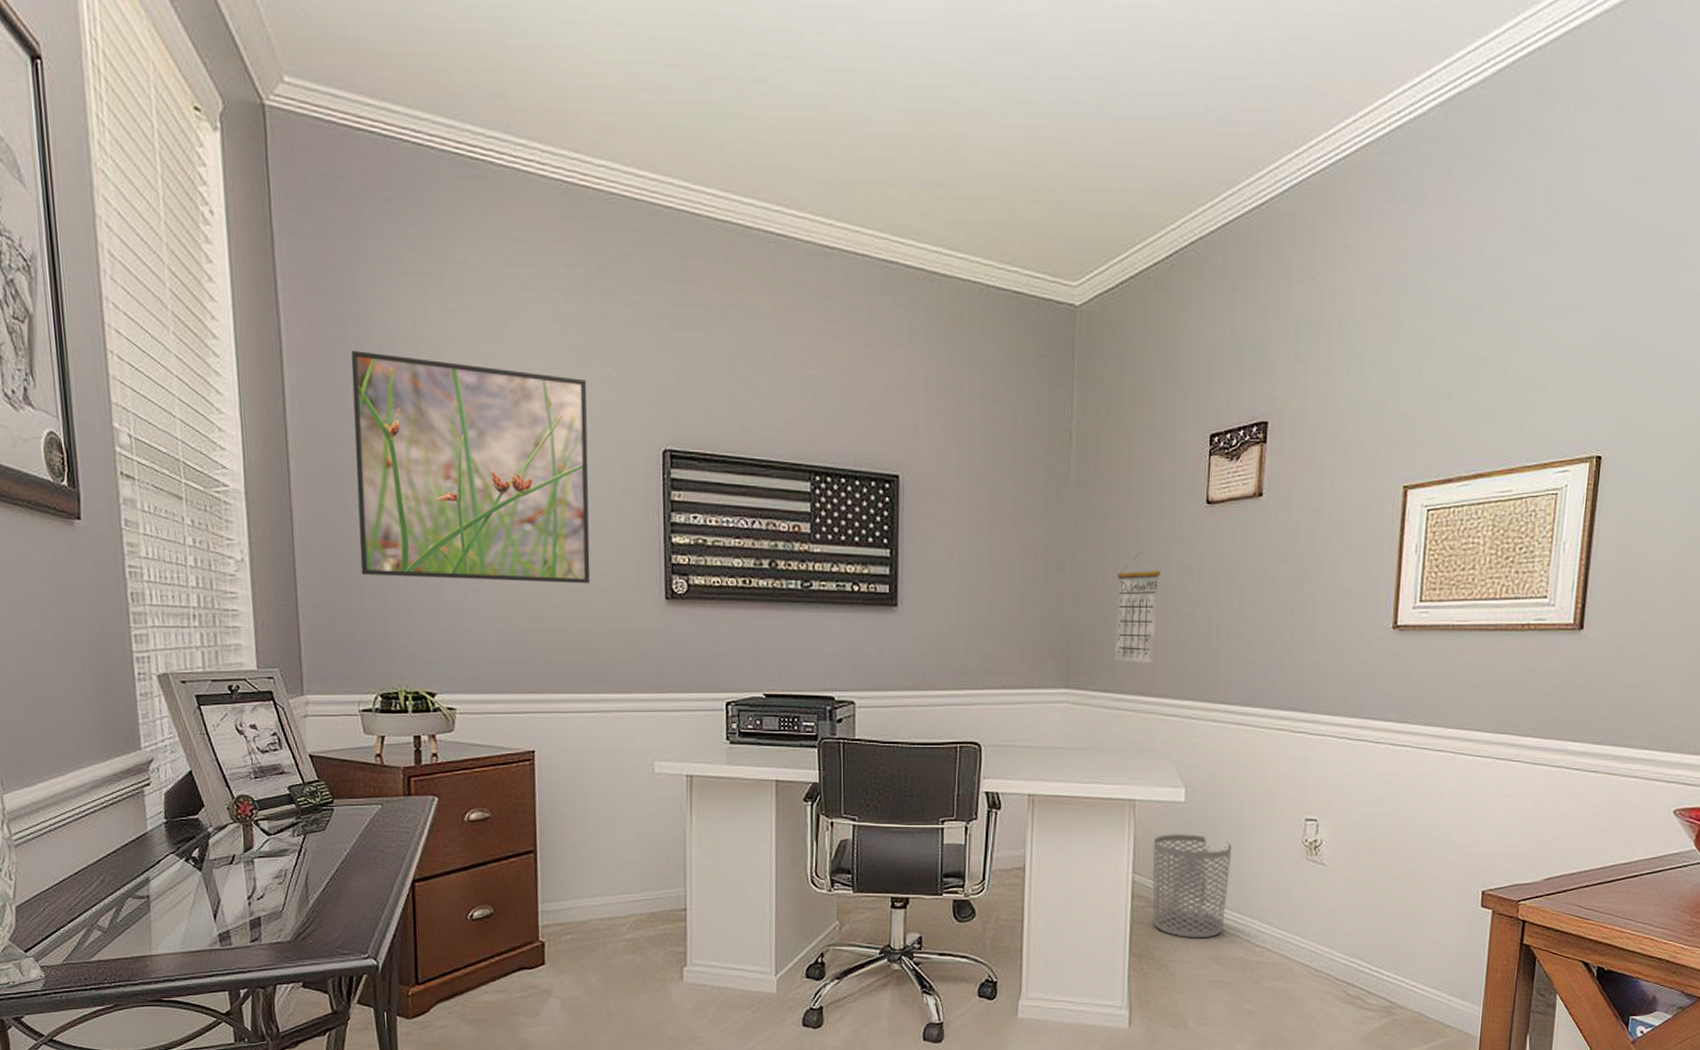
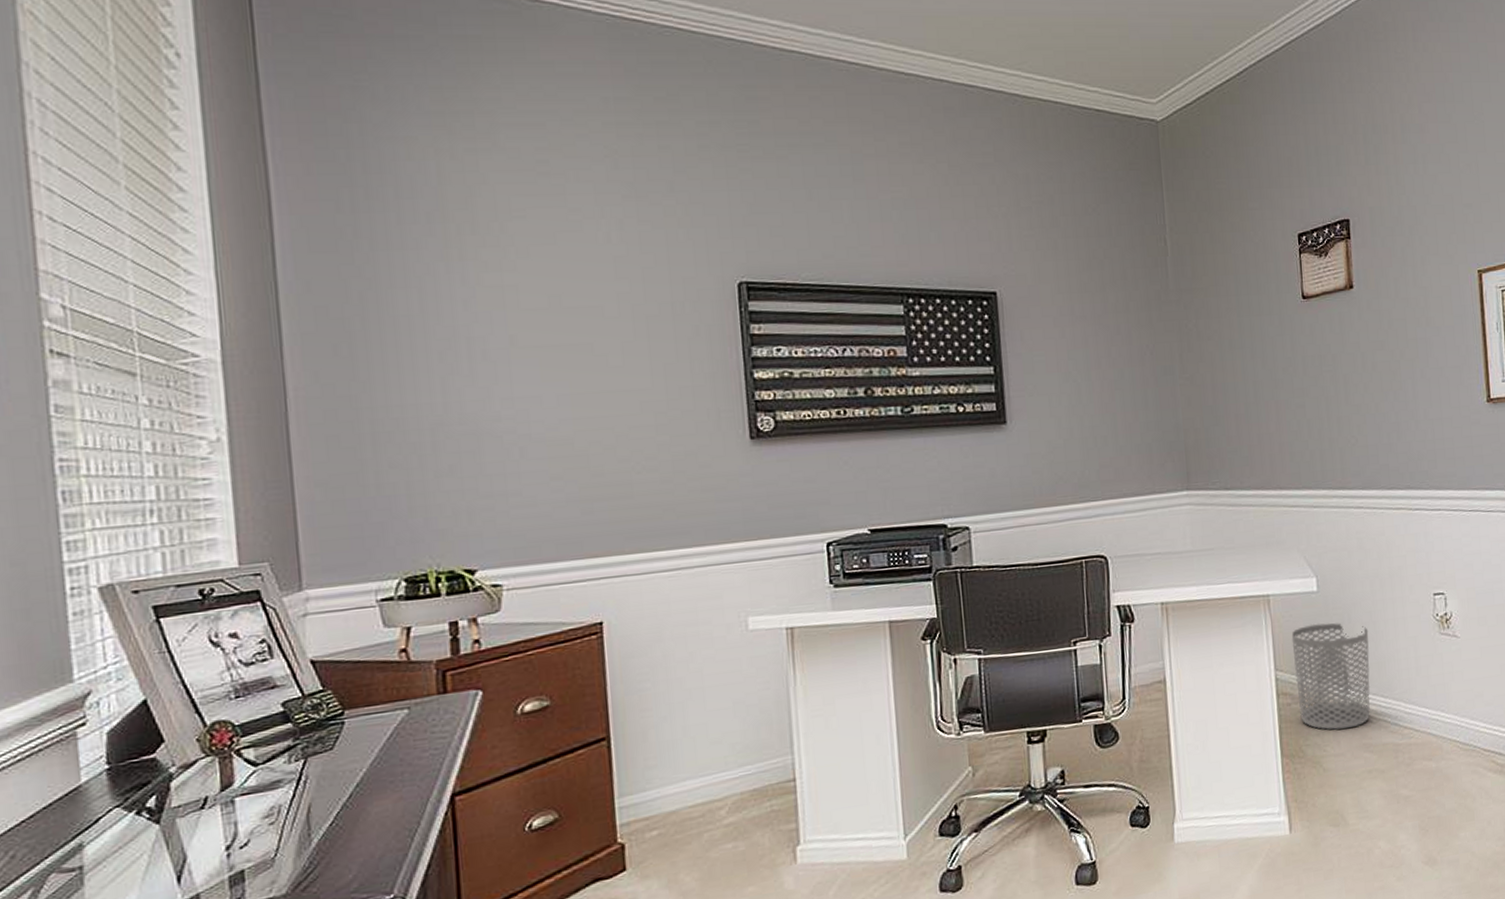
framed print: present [350,351,591,584] -> none [359,197,662,444]
calendar: present [1115,550,1160,663] -> none [1226,348,1271,458]

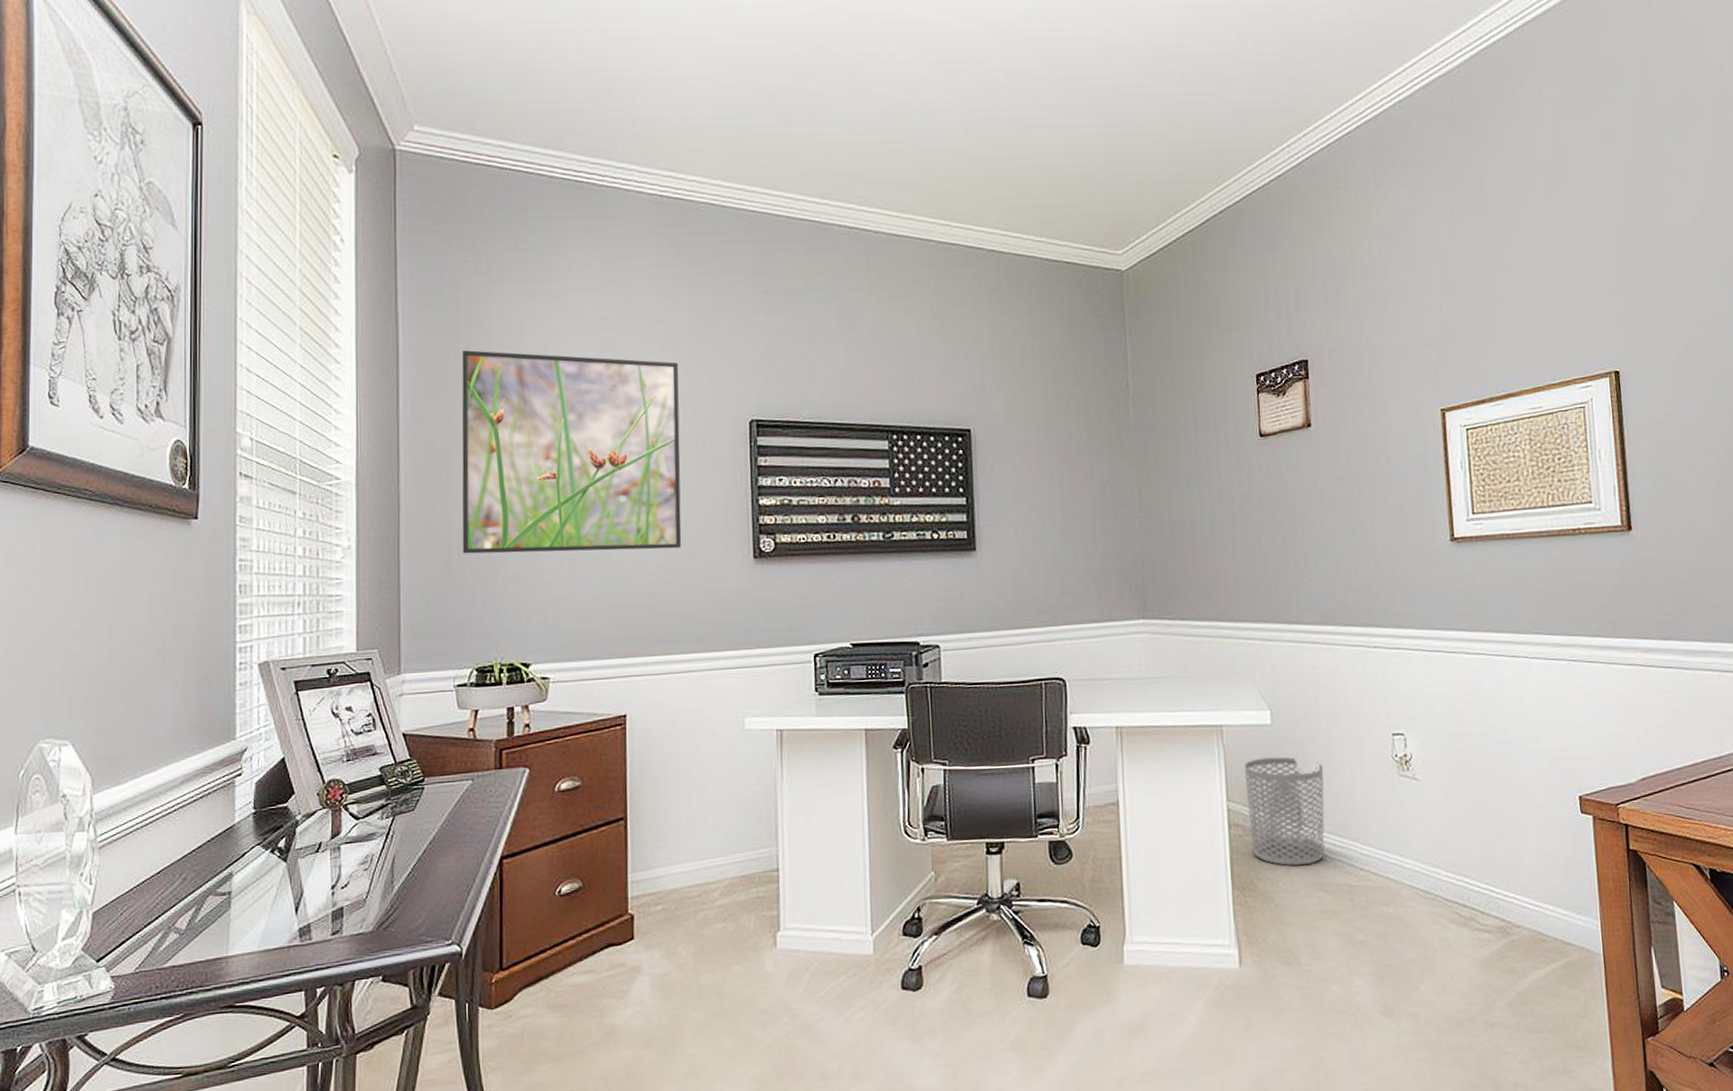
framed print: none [359,197,662,444] -> present [461,350,682,554]

